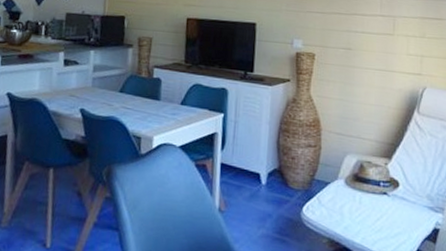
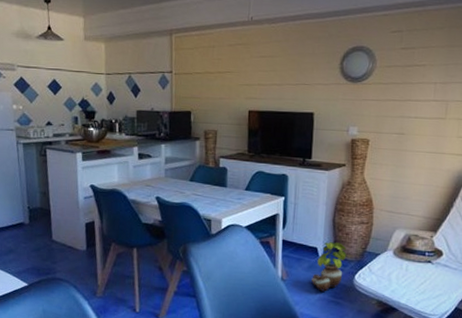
potted plant: none [253,167,293,227] -> present [311,242,347,292]

